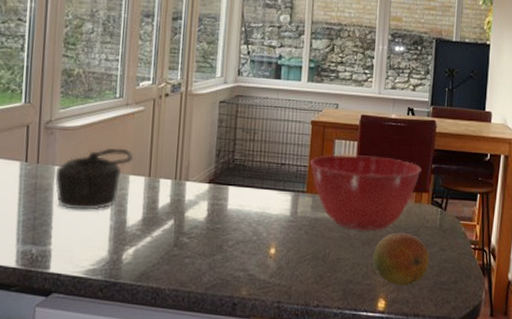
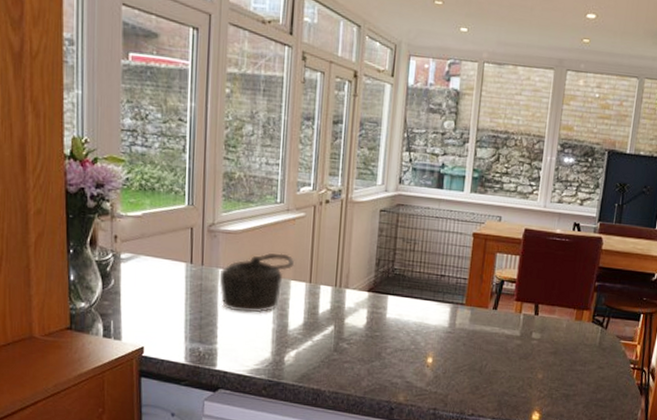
mixing bowl: present [309,154,421,232] -> none [469,267,584,347]
fruit: present [372,232,430,285] -> none [529,348,587,400]

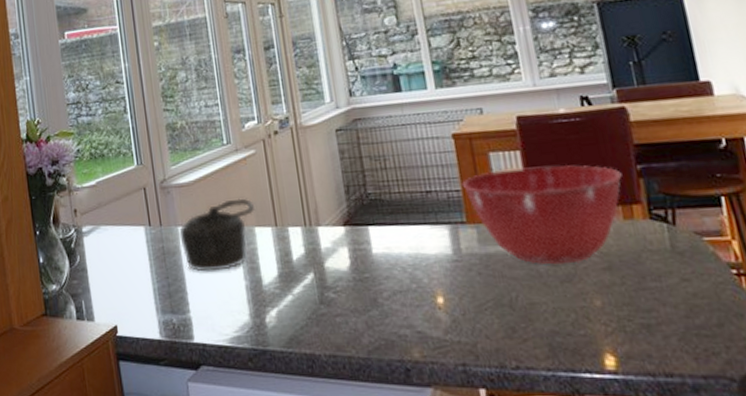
mixing bowl: none [469,267,584,347] -> present [461,164,622,265]

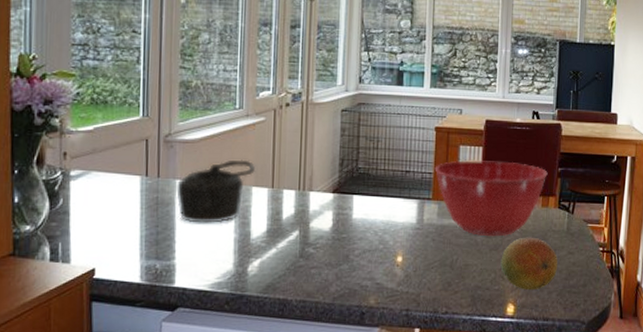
fruit: none [579,261,670,334] -> present [500,237,558,290]

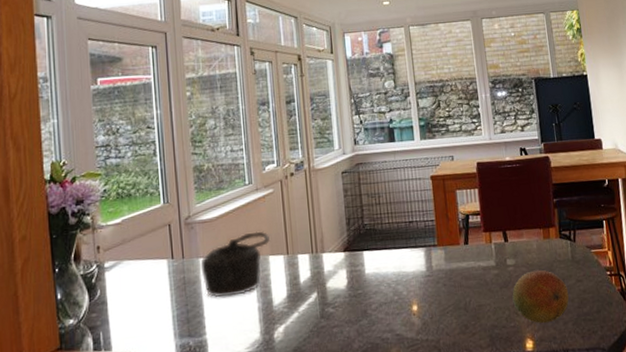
mixing bowl: present [434,160,548,237] -> none [435,199,544,275]

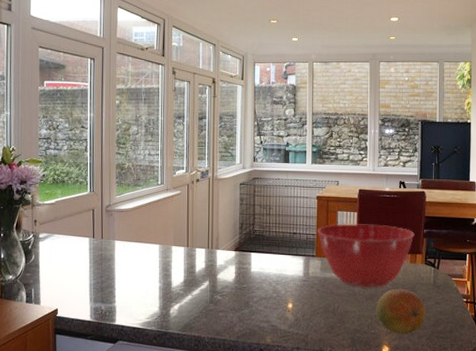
teapot: present [200,231,271,298] -> none [115,224,175,275]
mixing bowl: none [435,199,544,275] -> present [317,224,415,288]

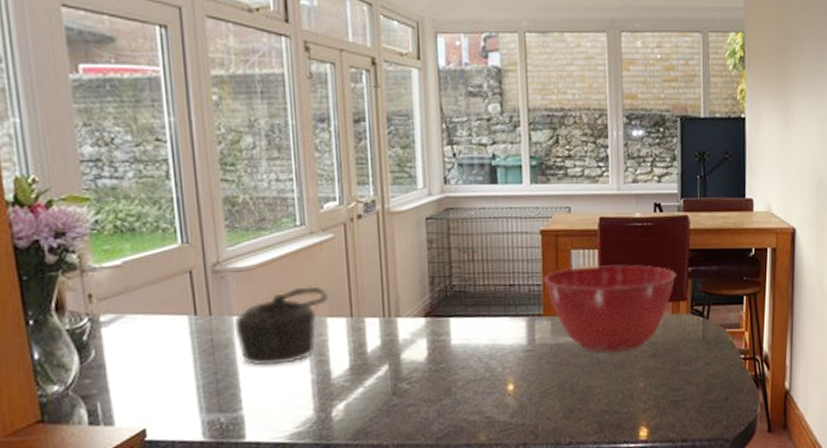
teapot: none [115,224,175,275] -> present [234,286,330,366]
fruit: present [376,289,427,334] -> none [628,349,695,410]

